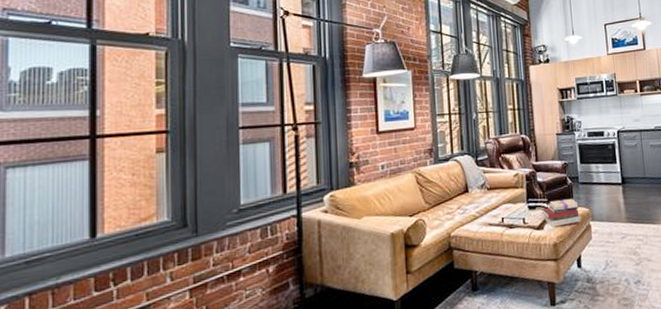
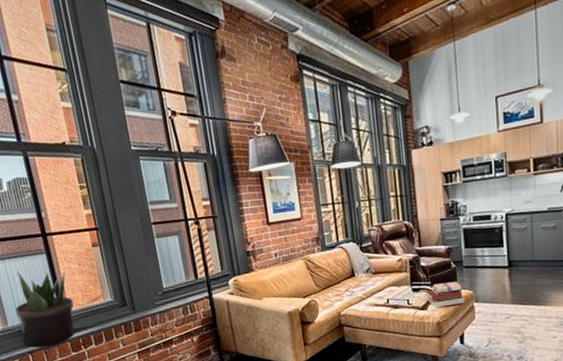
planter: none [22,181,113,288] -> present [15,270,75,348]

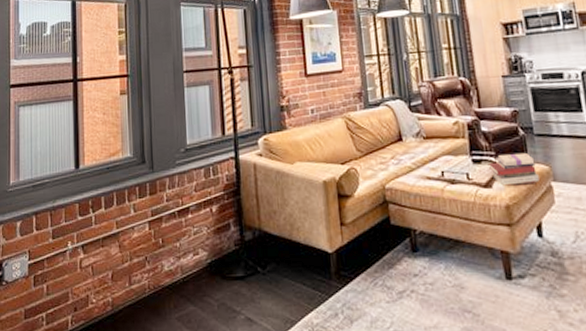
planter: present [15,270,75,348] -> none [30,117,91,209]

